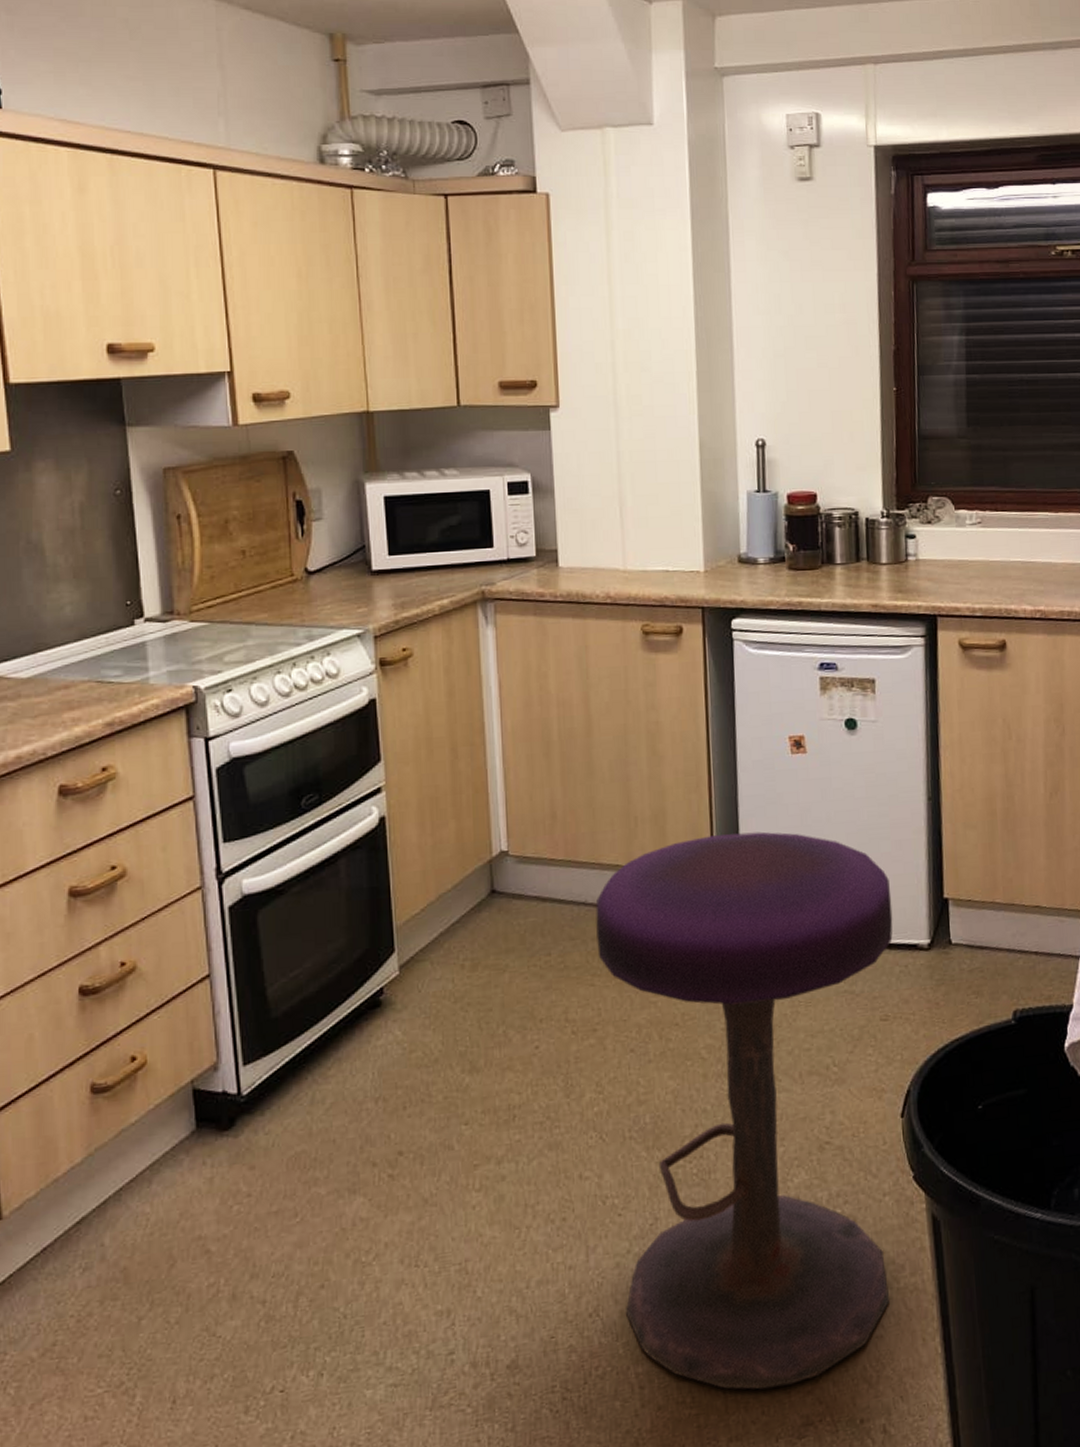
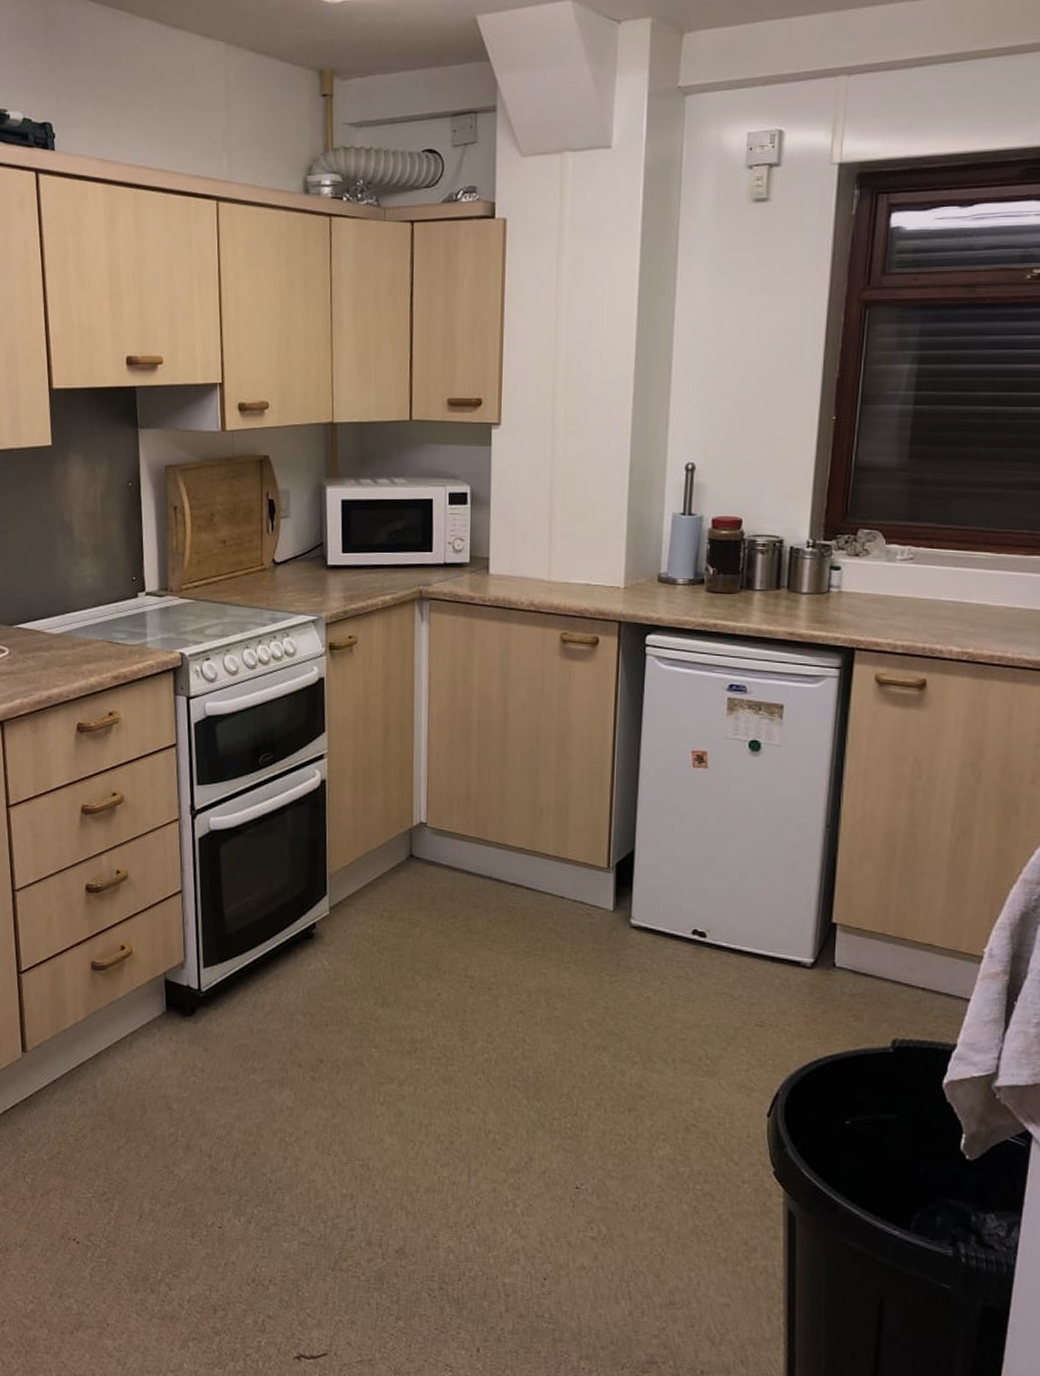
stool: present [595,831,893,1390] -> none [498,833,779,1326]

